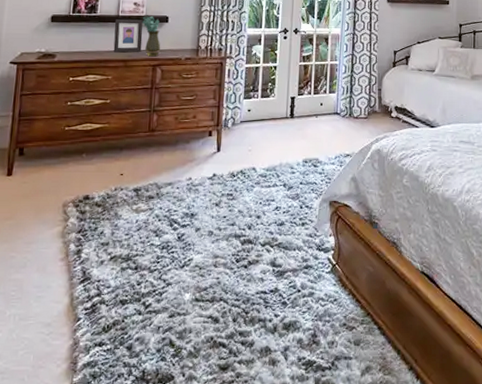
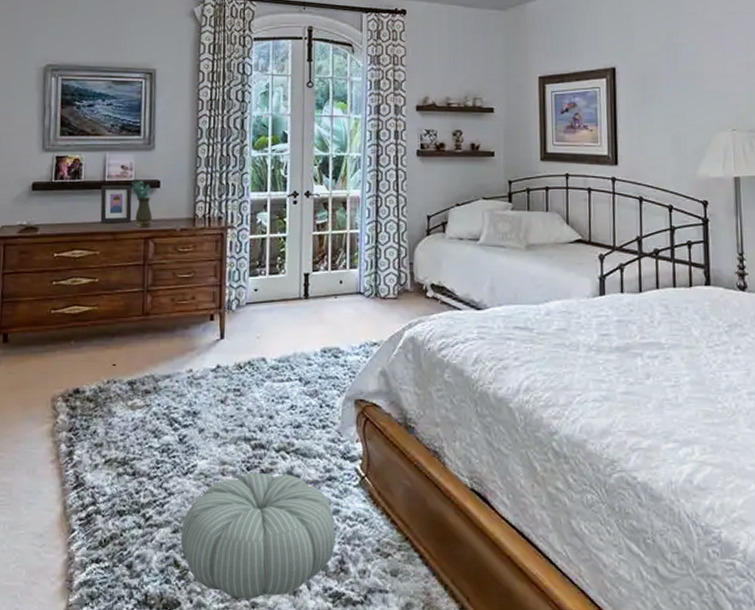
pouf: none [176,263,310,371] -> present [181,472,335,600]

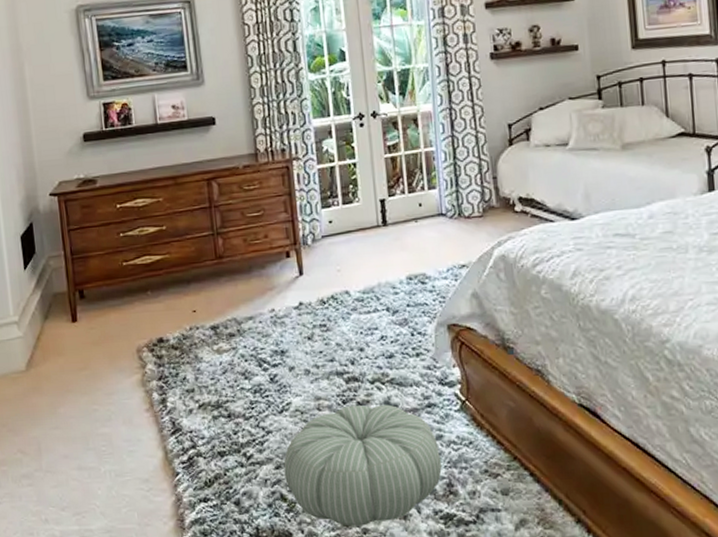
picture frame: present [100,184,132,224] -> none [154,125,191,169]
vase: present [131,179,153,228] -> none [185,118,213,170]

